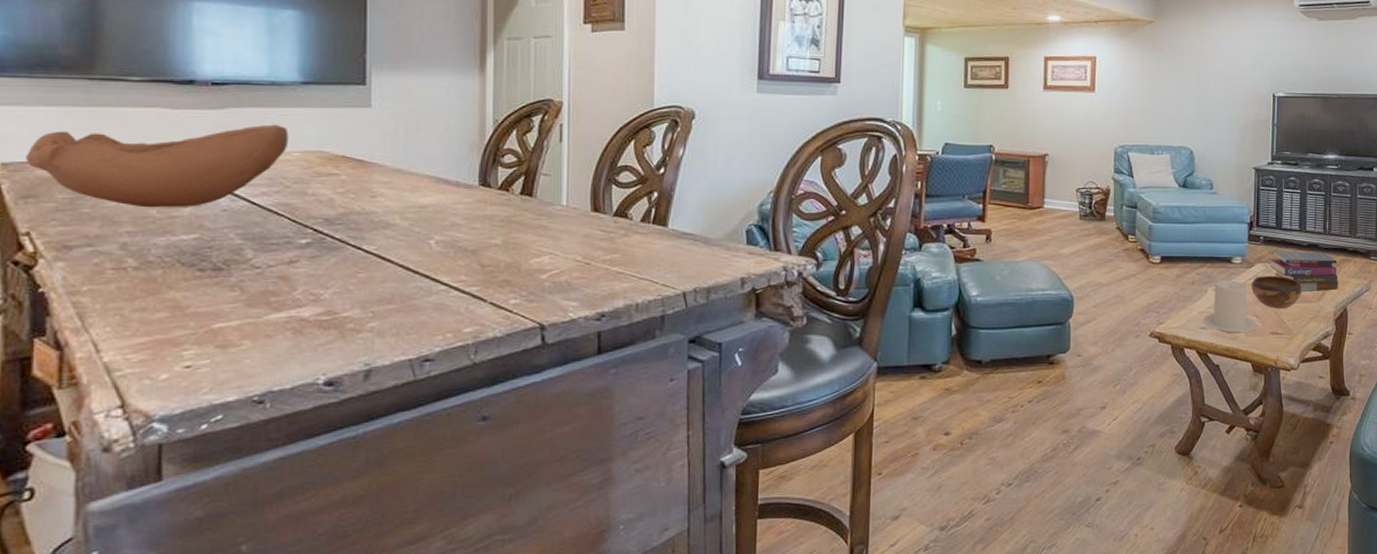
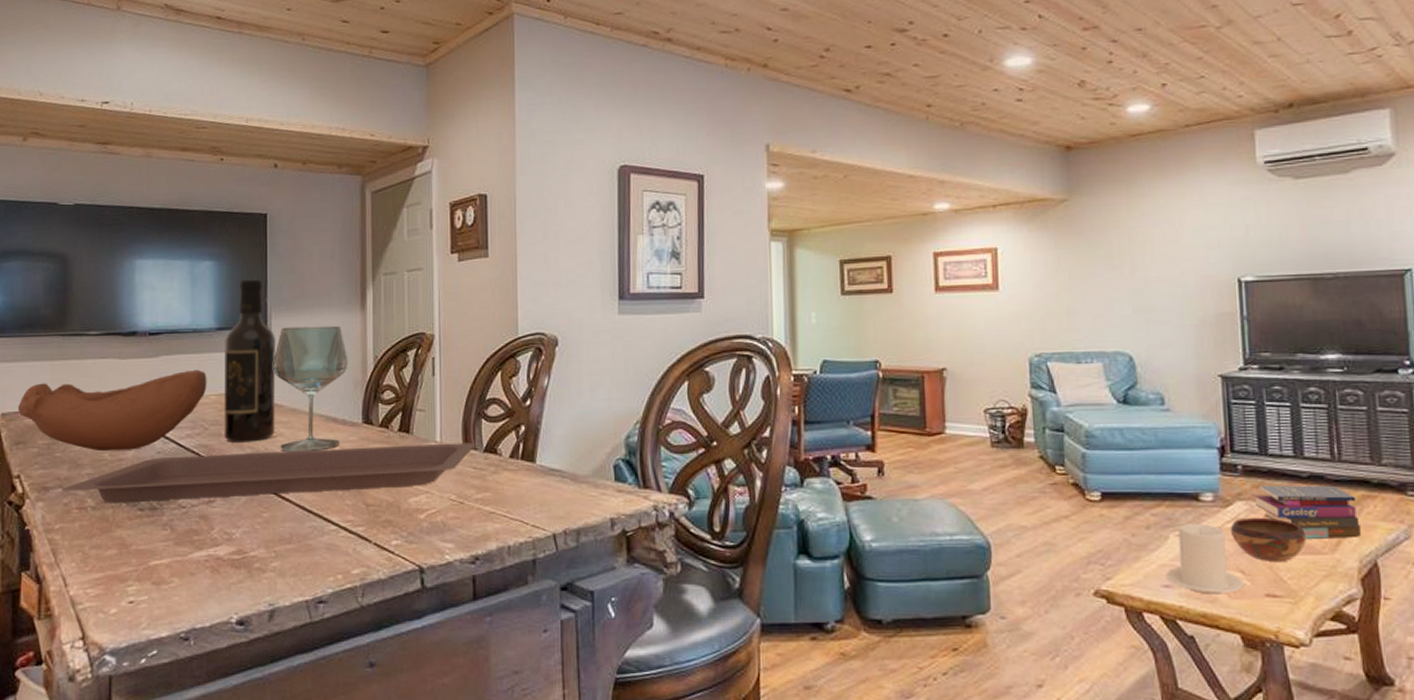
serving tray: none [90,207,605,263] -> present [61,443,476,503]
wine bottle: none [310,33,376,200] -> present [224,279,276,441]
wine glass: none [373,85,464,212] -> present [273,325,348,451]

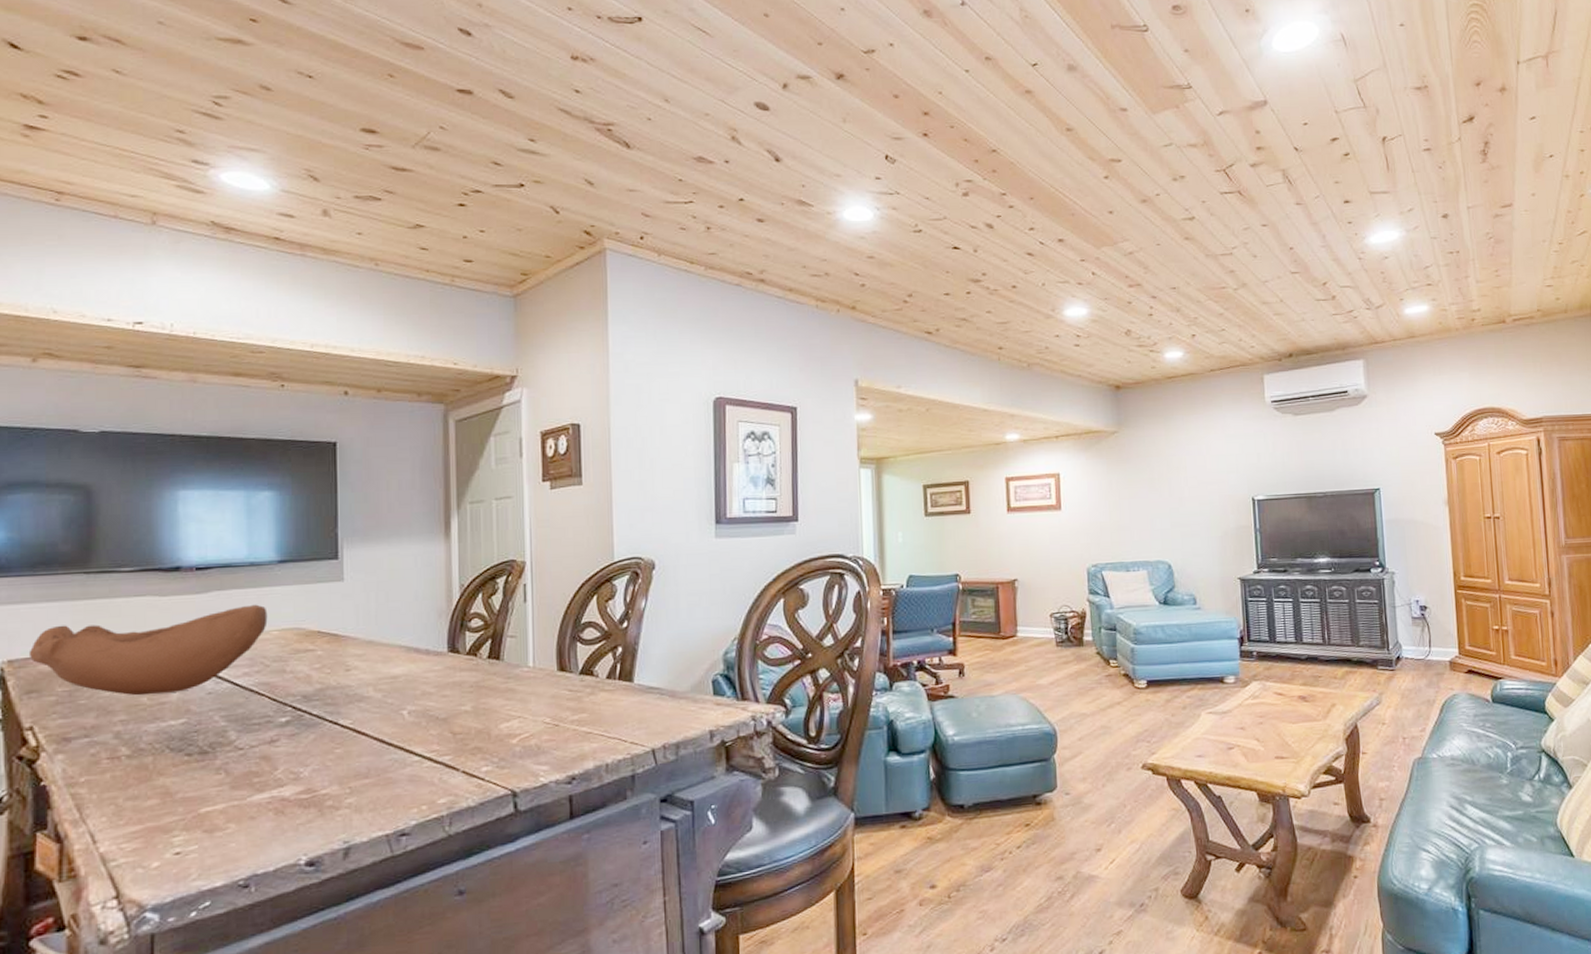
serving tray: present [61,443,476,503] -> none [87,666,571,751]
wine bottle: present [224,279,276,441] -> none [288,509,350,677]
wine glass: present [273,325,348,451] -> none [346,555,431,685]
candle: present [1166,524,1244,594] -> none [1199,702,1259,761]
decorative bowl: present [1230,517,1306,561] -> none [1248,693,1305,730]
books: present [1254,485,1361,539] -> none [1266,664,1345,709]

